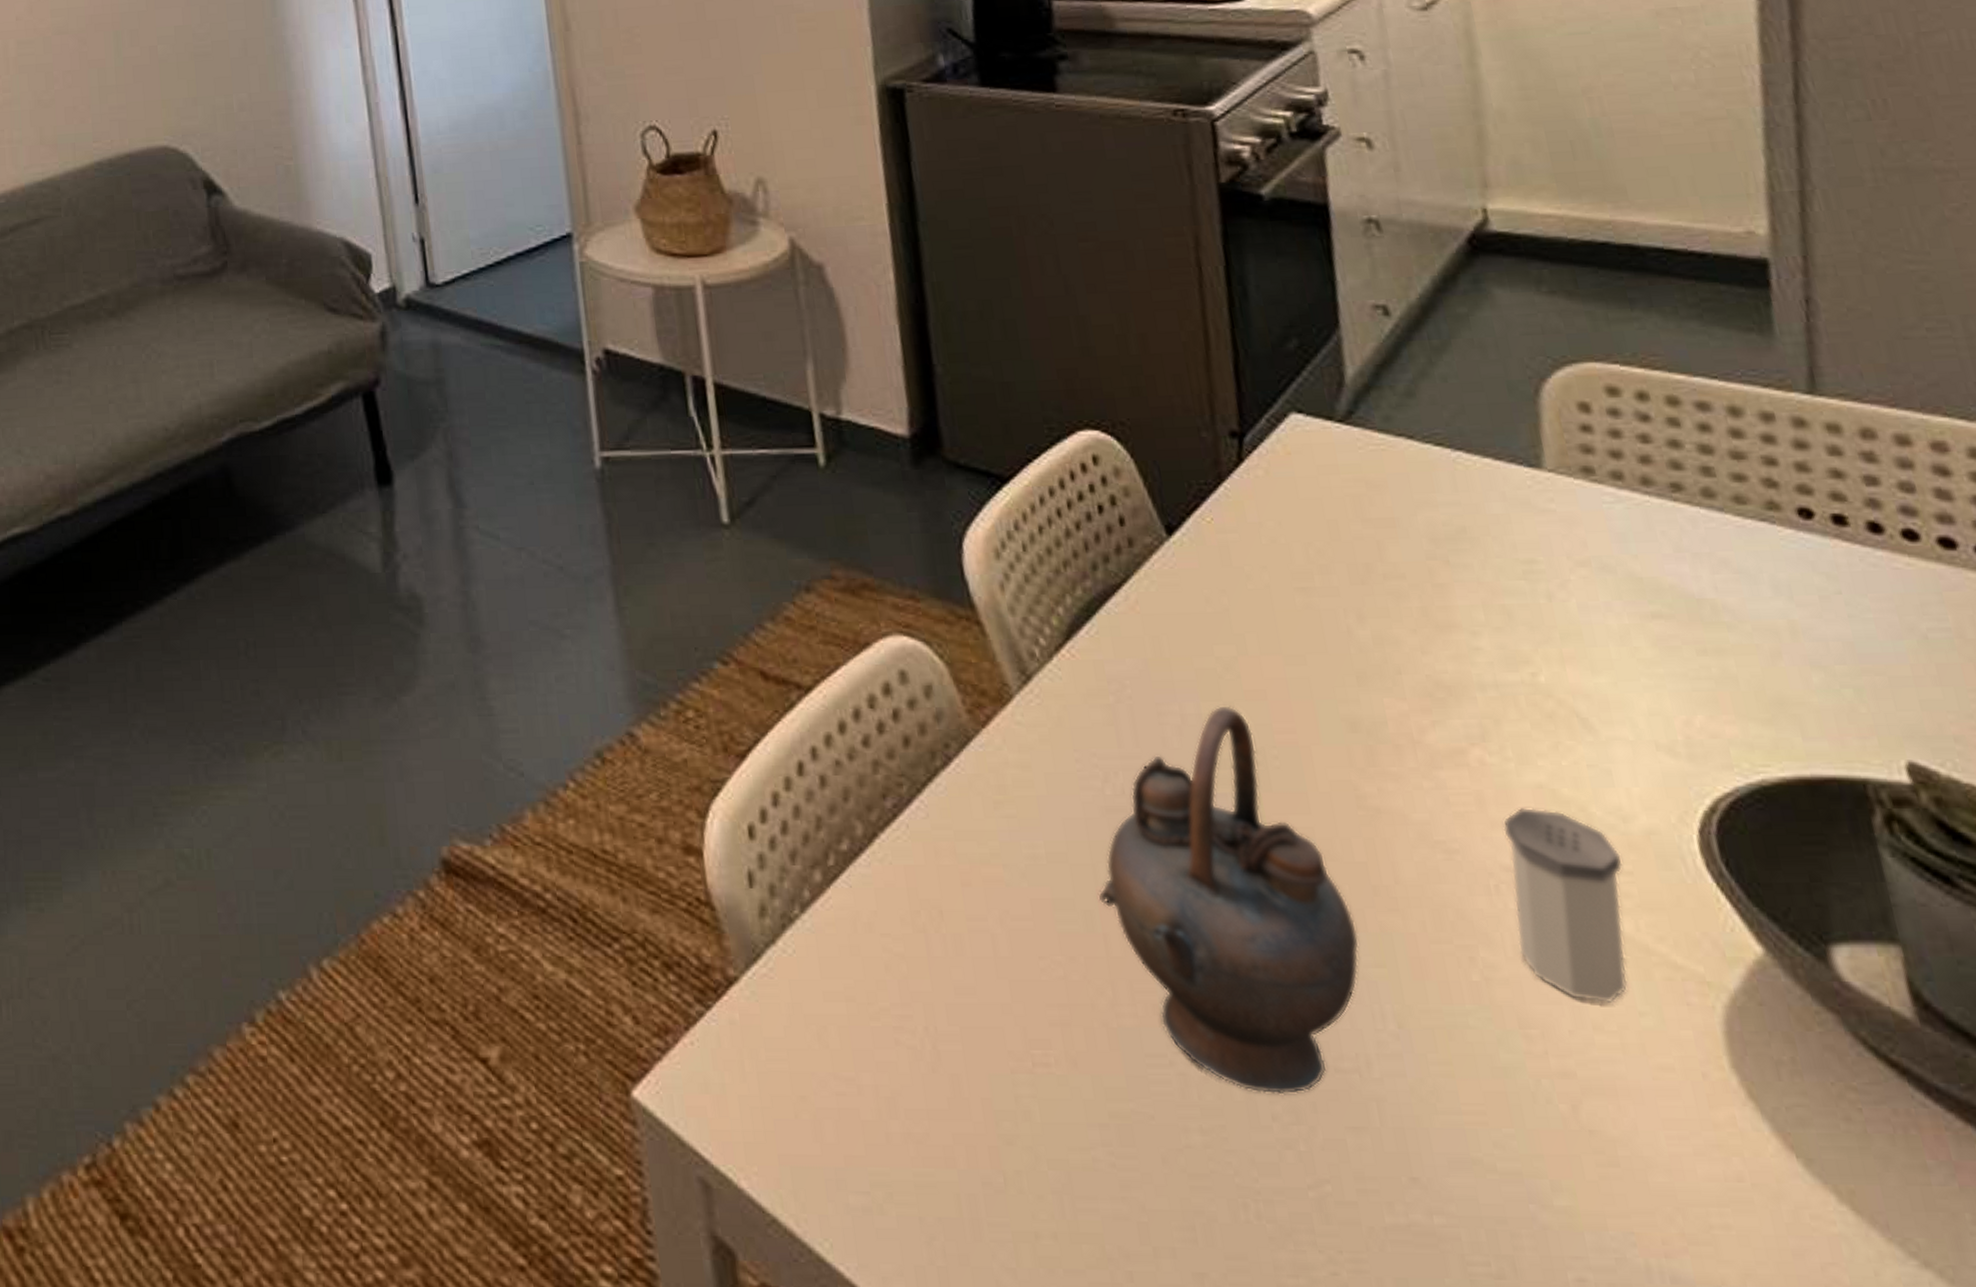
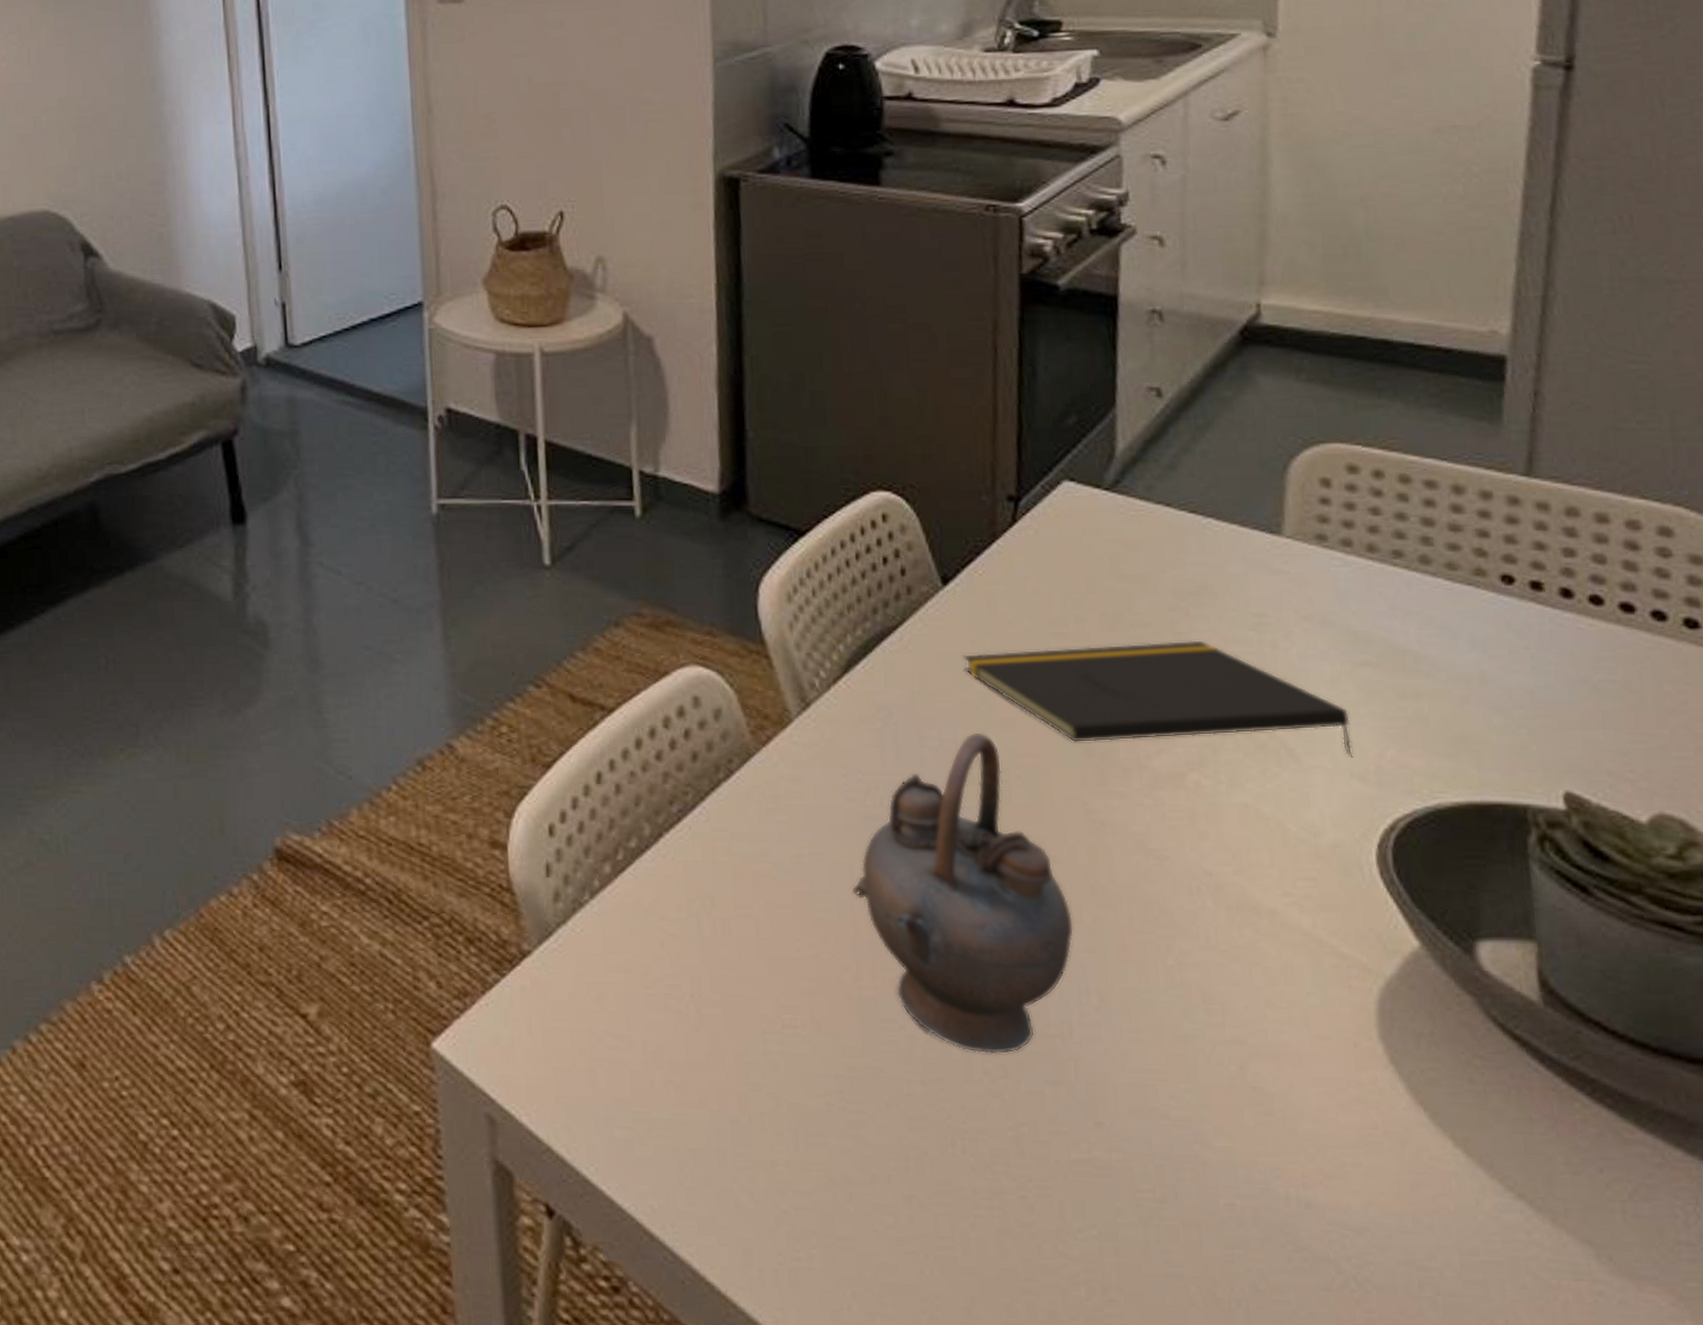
notepad: none [1198,592,1657,727] -> present [963,640,1353,758]
salt shaker: present [1502,807,1628,1004] -> none [1209,822,1310,985]

